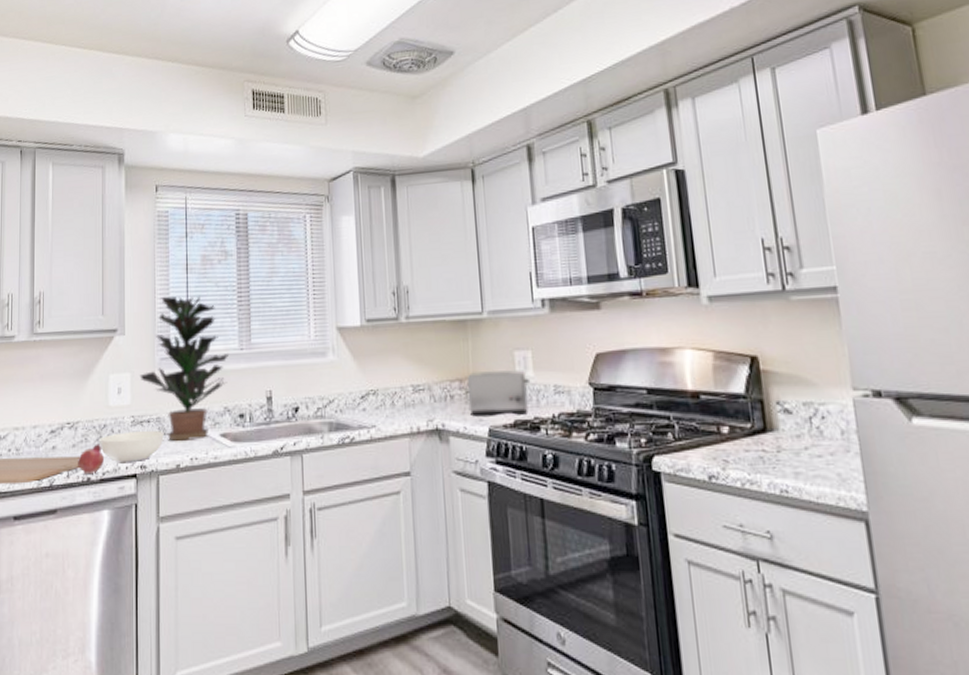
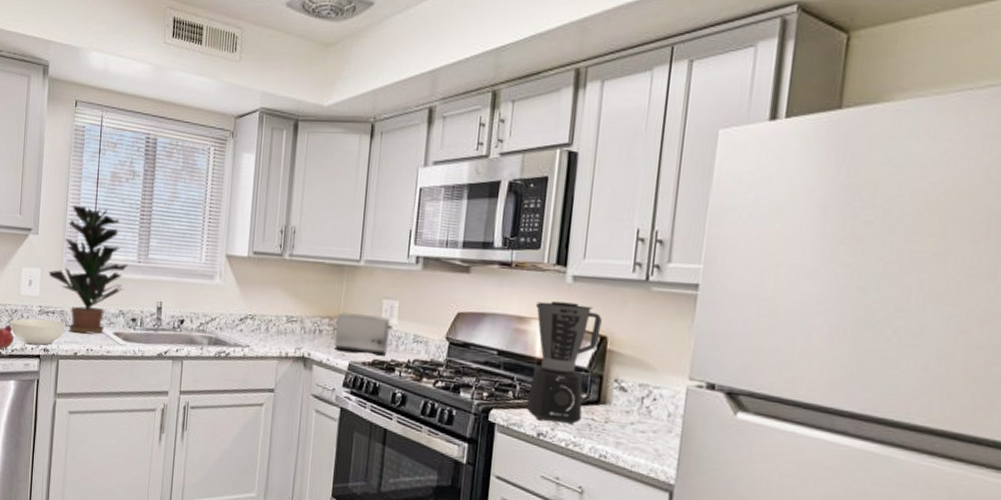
blender: none [676,325,751,462] -> present [525,301,602,425]

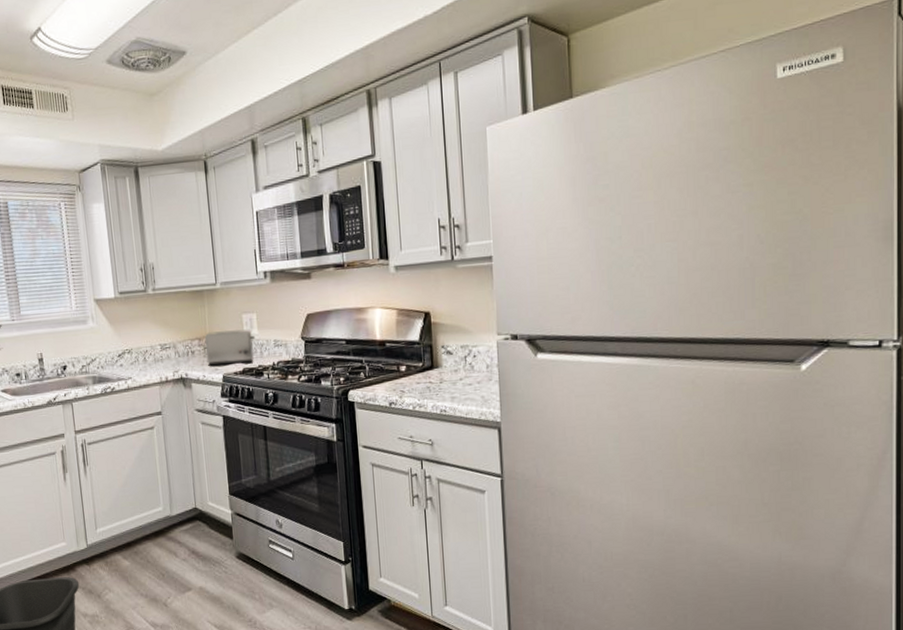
blender: present [525,301,602,425] -> none [370,289,424,393]

